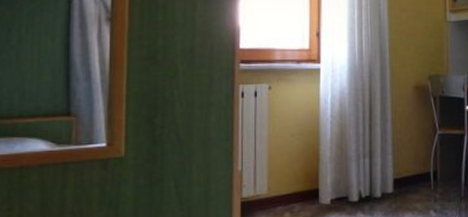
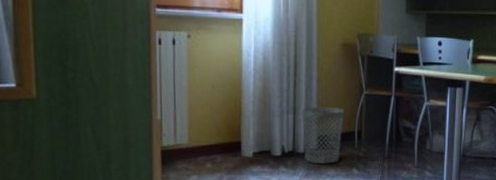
wastebasket: none [378,148,420,208] -> present [302,107,345,164]

